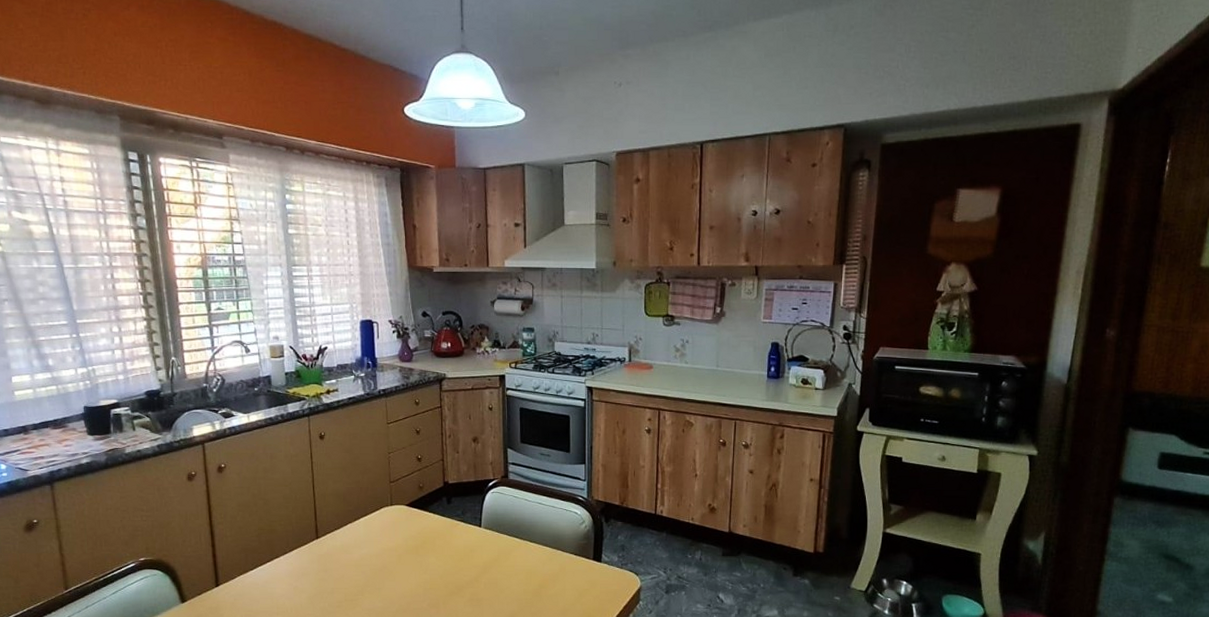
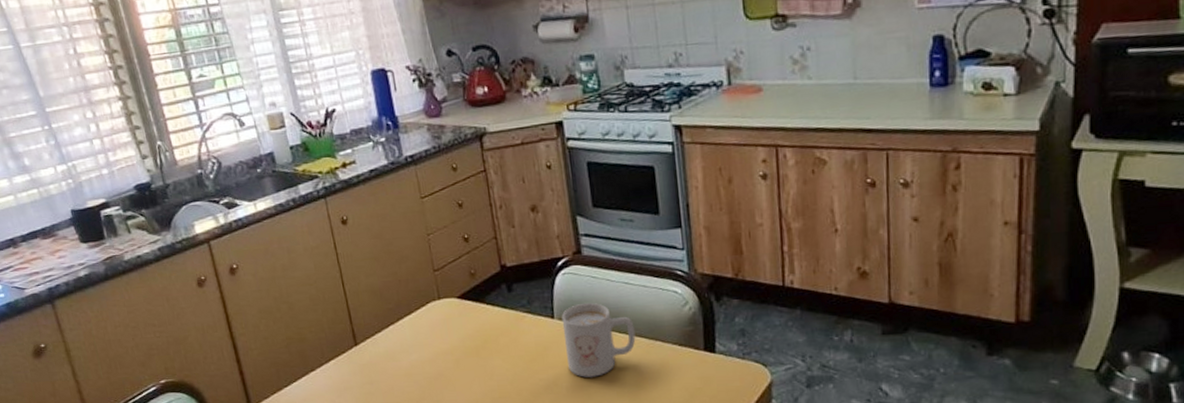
mug: none [487,516,542,576] -> present [561,302,636,377]

